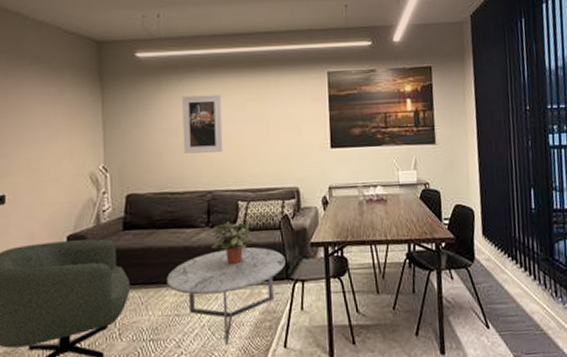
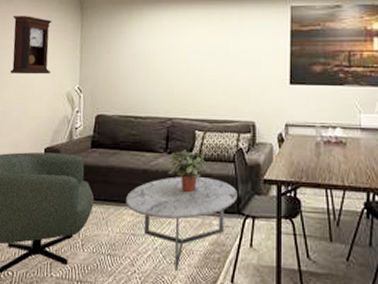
pendulum clock: none [16,91,69,158] -> present [9,16,52,75]
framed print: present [183,95,223,154] -> none [148,25,186,82]

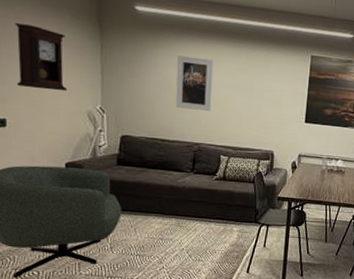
coffee table: present [126,177,237,272] -> none [154,193,255,267]
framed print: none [148,25,186,82] -> present [175,55,214,112]
potted plant: present [168,150,210,193] -> none [194,171,233,206]

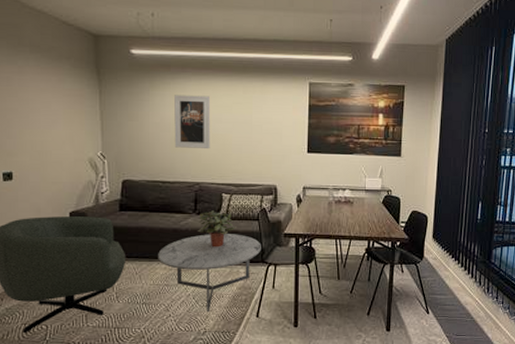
pendulum clock: present [14,23,68,92] -> none [18,78,70,140]
coffee table: none [154,193,255,267] -> present [158,234,261,313]
potted plant: none [194,171,233,206] -> present [197,210,236,247]

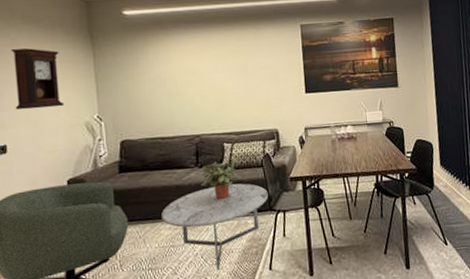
pendulum clock: none [18,78,70,140] -> present [11,48,65,110]
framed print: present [174,95,211,150] -> none [169,48,208,102]

